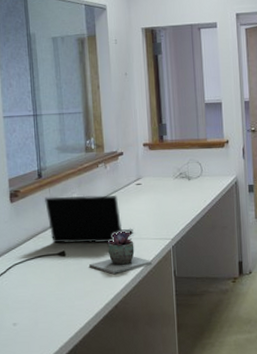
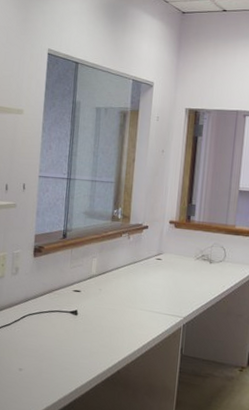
laptop: present [45,195,134,244] -> none [65,257,147,310]
succulent plant: present [88,231,153,274] -> none [98,301,161,341]

